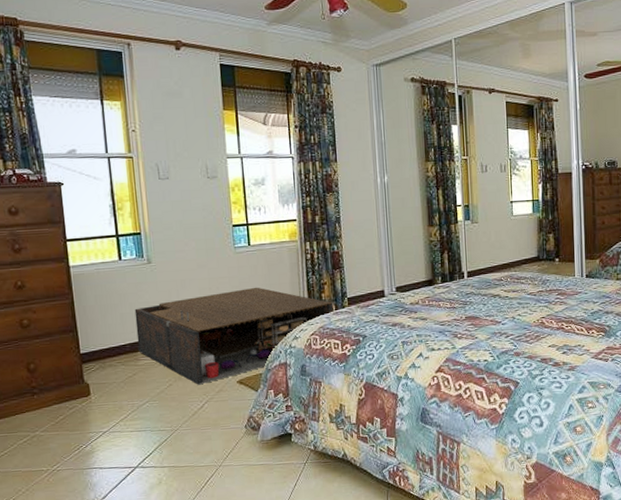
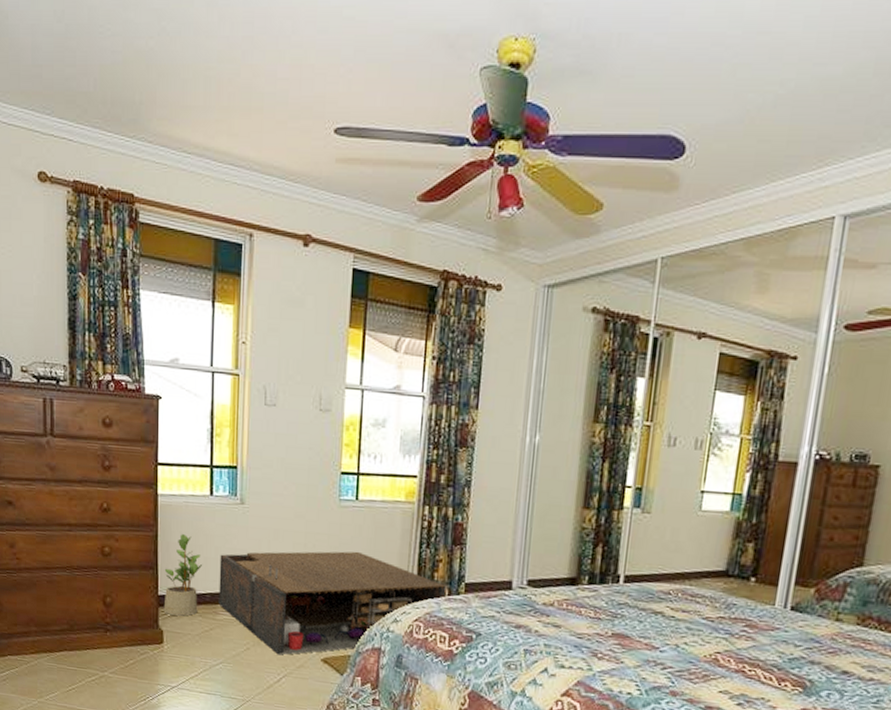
potted plant: none [83,297,120,369] -> present [163,534,202,616]

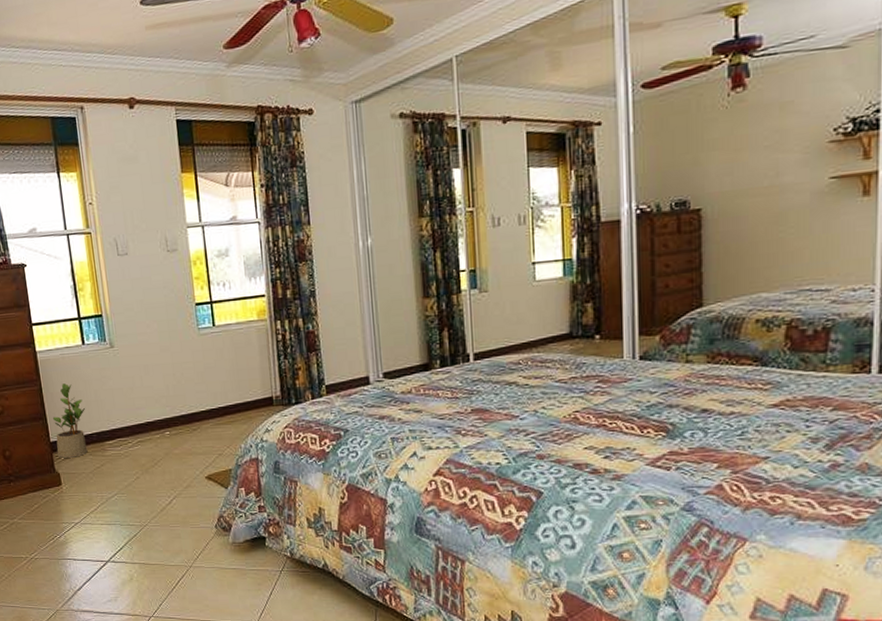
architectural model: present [218,551,447,656] -> none [99,372,310,479]

